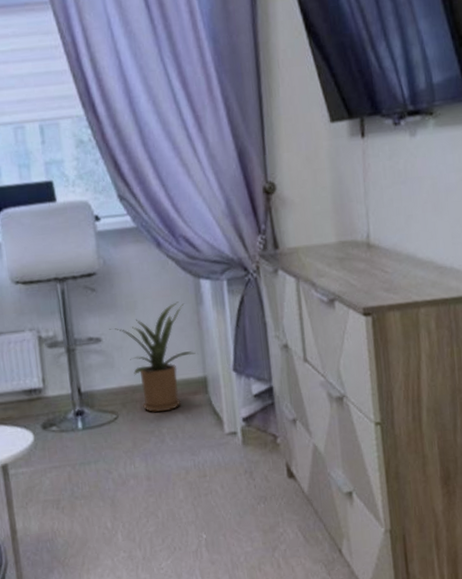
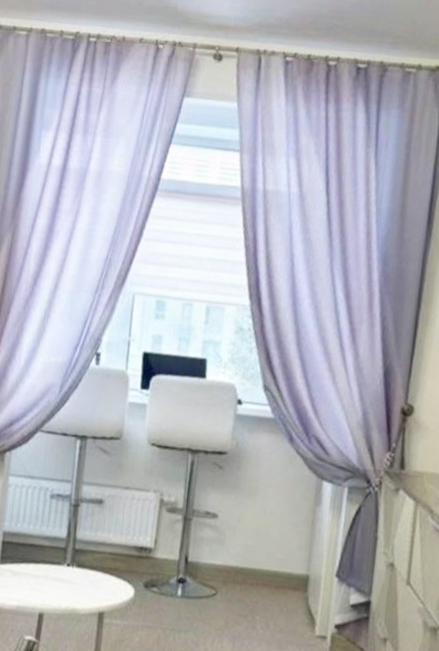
house plant: present [109,301,196,412] -> none [227,497,304,600]

